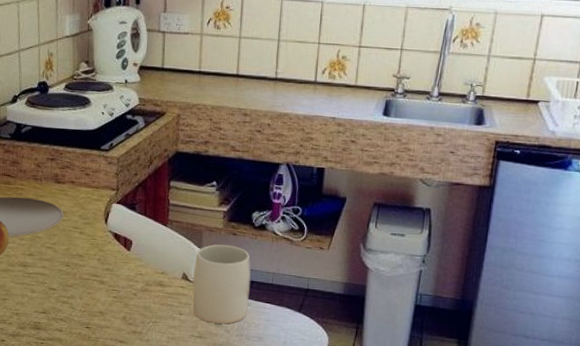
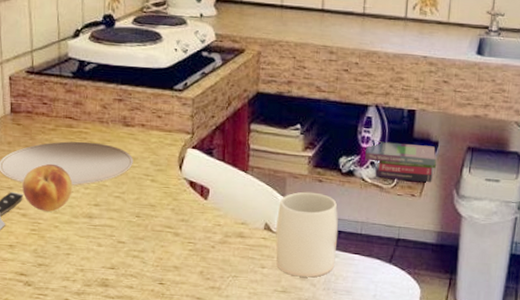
books: none [276,197,344,237] -> present [365,141,436,183]

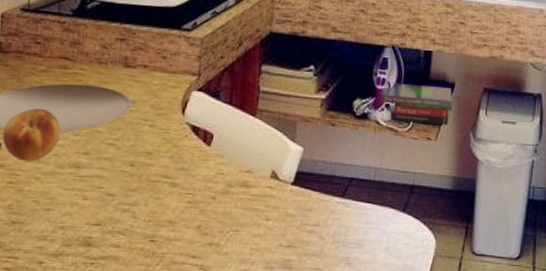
mug: present [275,191,339,278] -> none [282,136,351,230]

